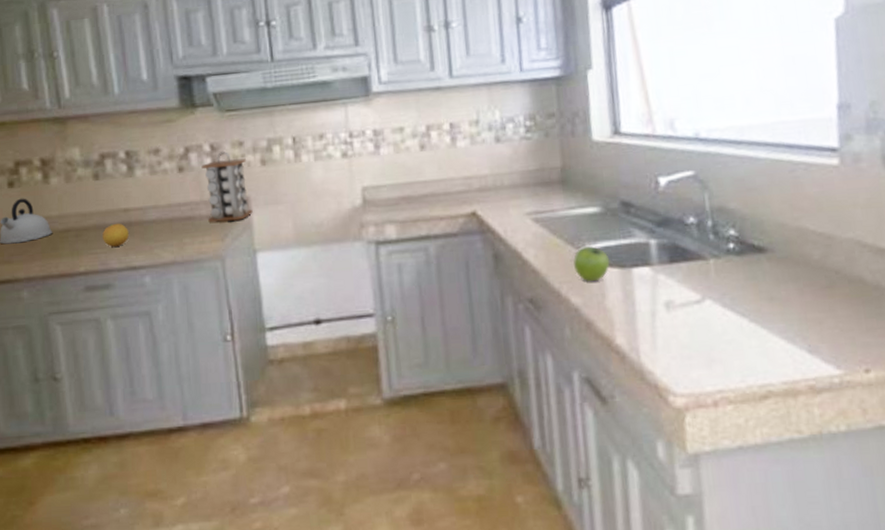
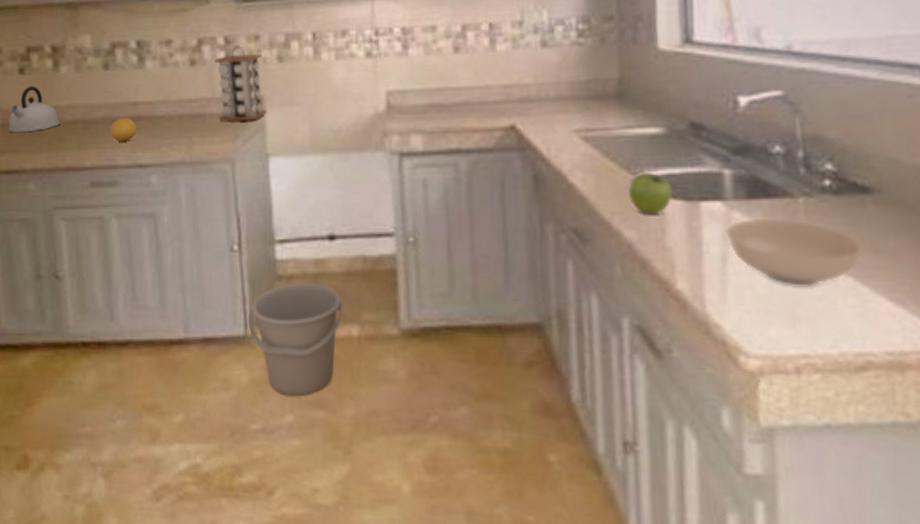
bucket: none [242,364,331,468] -> present [247,282,343,396]
bowl: none [652,277,761,333] -> present [724,218,863,286]

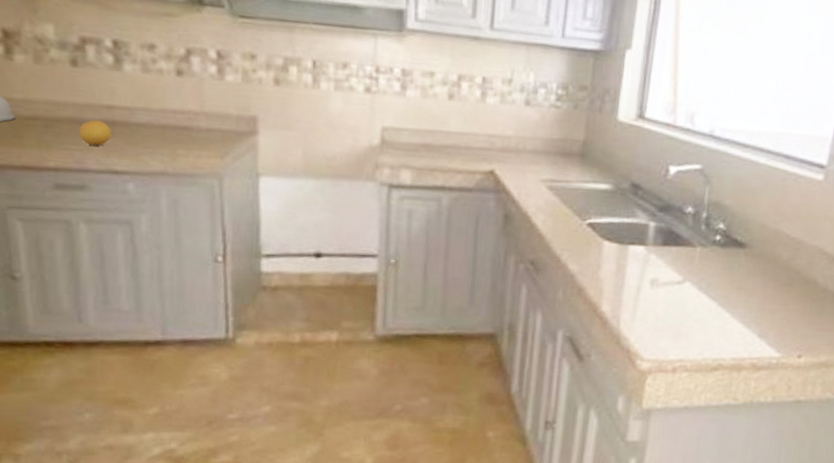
spice rack: present [214,45,267,123] -> none [204,62,260,140]
bucket: present [247,282,343,396] -> none [229,293,325,390]
fruit: present [629,171,673,213] -> none [577,219,611,252]
bowl: present [724,218,863,286] -> none [642,260,732,312]

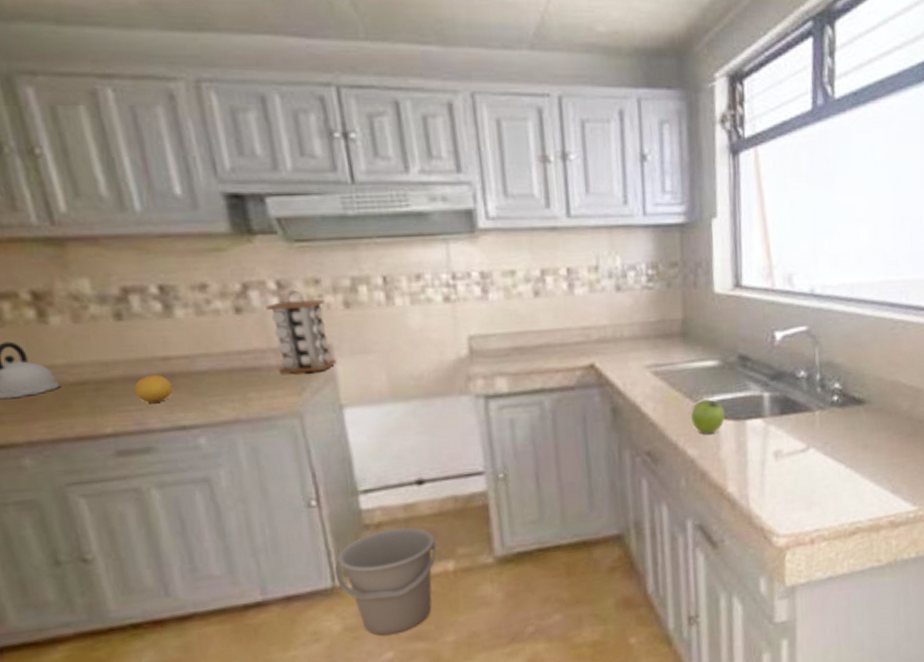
spice rack: none [204,62,260,140] -> present [266,290,336,374]
bucket: none [229,293,325,390] -> present [334,526,437,635]
fruit: none [577,219,611,252] -> present [691,398,726,433]

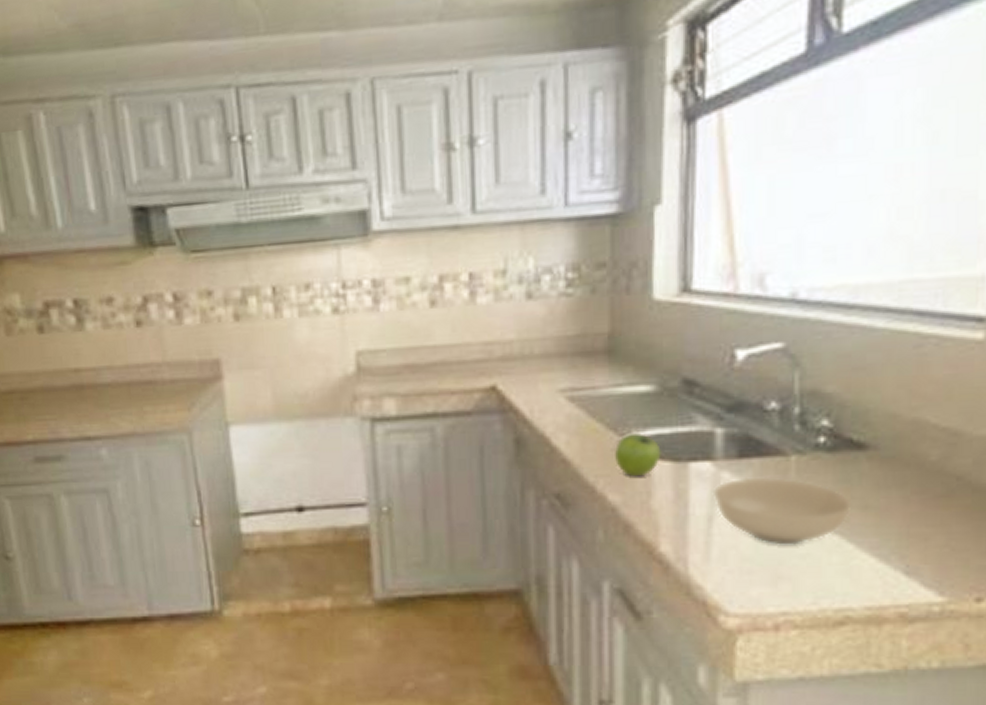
fruit: present [134,374,172,403] -> none [51,385,81,413]
spice rack: present [266,290,336,374] -> none [163,303,224,389]
bucket: present [334,526,437,635] -> none [214,556,314,668]
bowl: none [763,428,857,479] -> present [712,477,852,545]

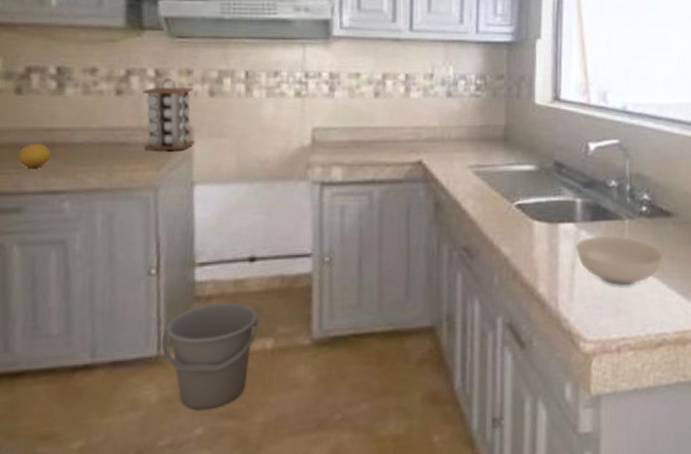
fruit: none [51,385,81,413] -> present [18,142,50,168]
spice rack: none [163,303,224,389] -> present [143,78,195,152]
bucket: none [214,556,314,668] -> present [161,302,259,409]
fruit: present [615,432,661,476] -> none [508,200,540,233]

